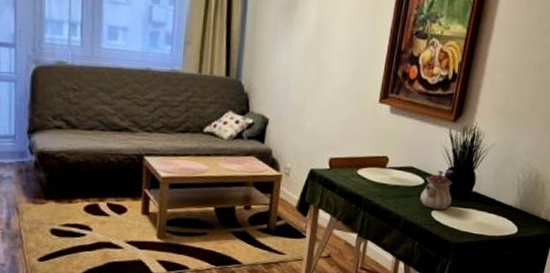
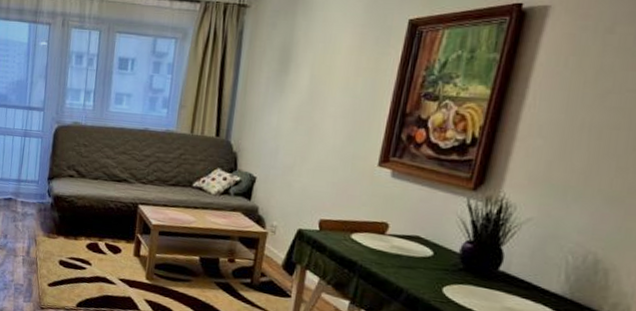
teapot: present [420,170,453,210] -> none [428,243,472,288]

